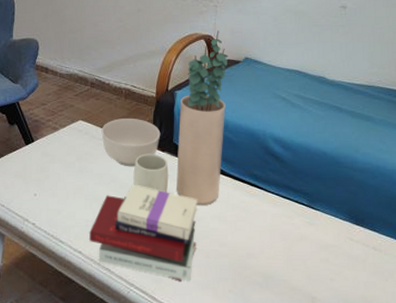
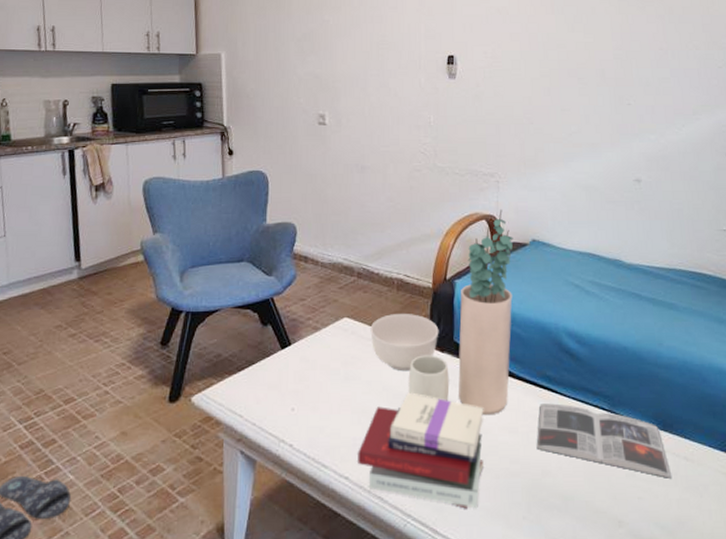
magazine: none [242,198,360,264] -> present [536,403,671,478]

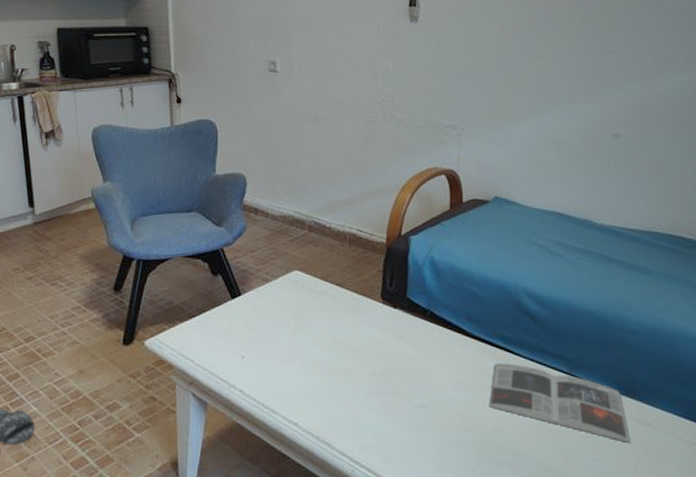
books: present [358,392,484,509] -> none [307,346,436,460]
bowl: present [370,314,439,372] -> none [321,268,392,326]
mug: present [408,355,450,401] -> none [359,310,401,356]
vase: present [458,209,514,414] -> none [410,164,474,371]

